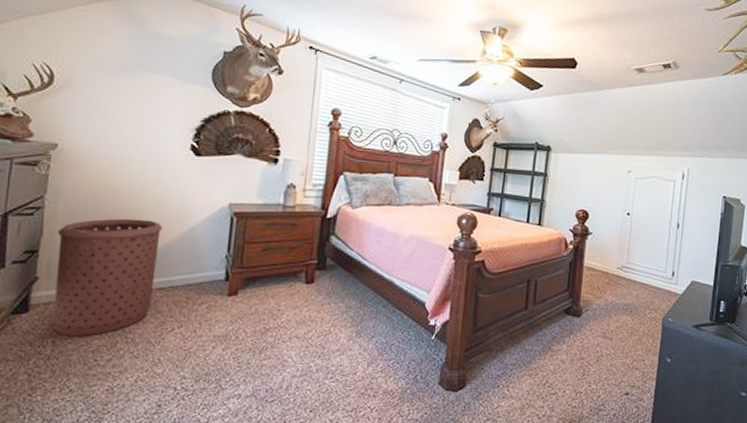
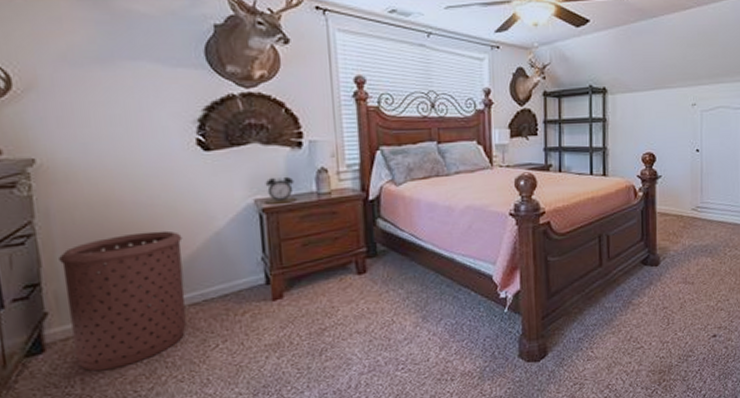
alarm clock: none [237,184,266,212] -> present [265,174,296,206]

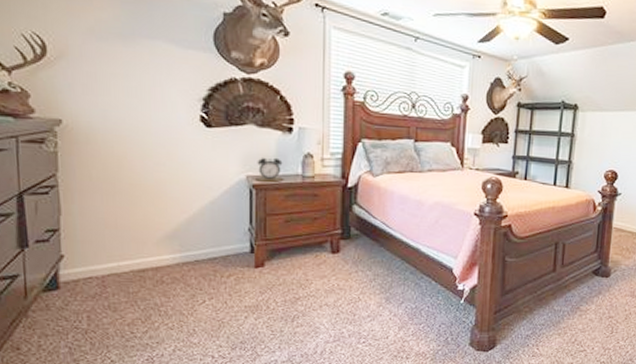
laundry basket: present [57,230,187,372] -> none [75,194,182,311]

